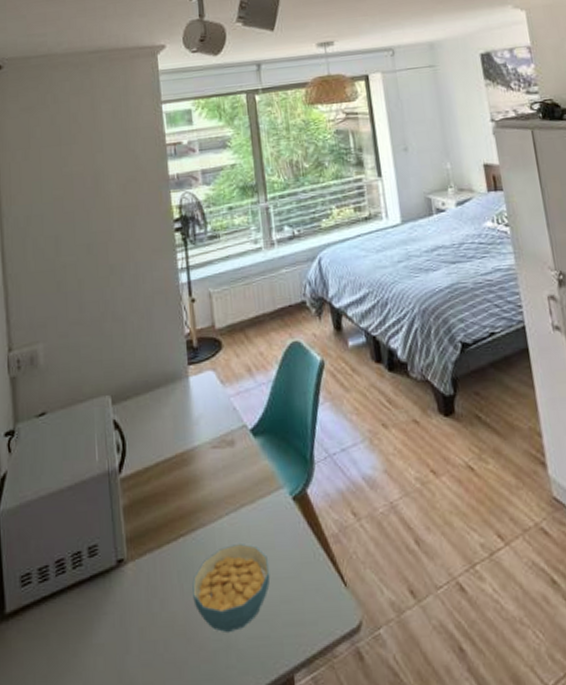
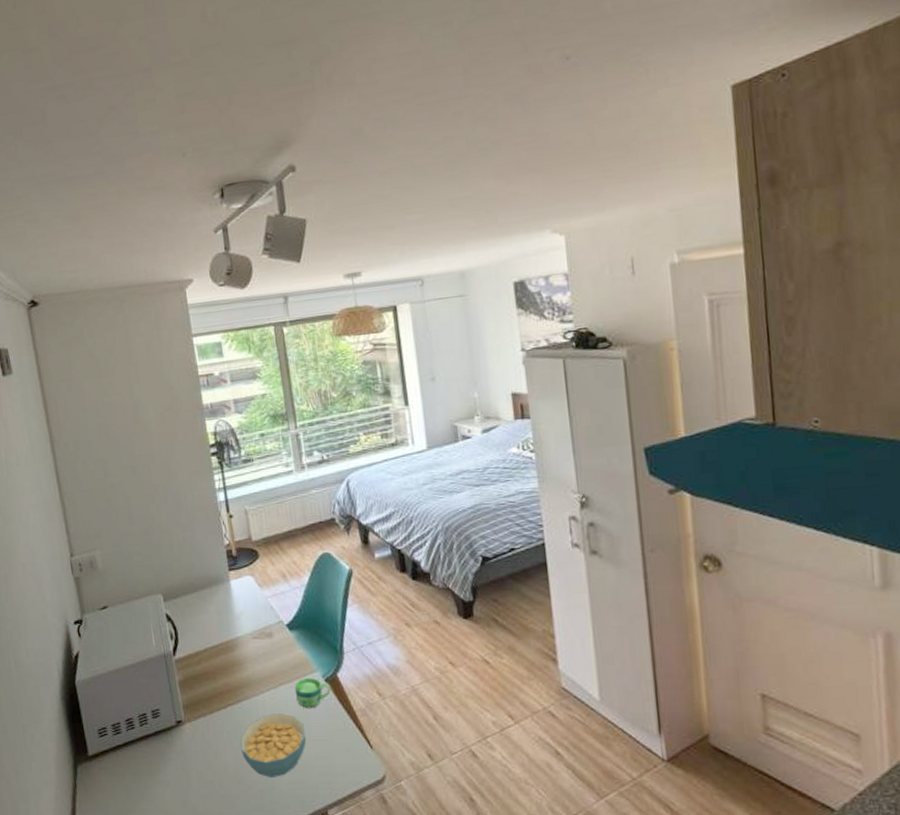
cup: none [257,495,299,537] -> present [294,677,331,709]

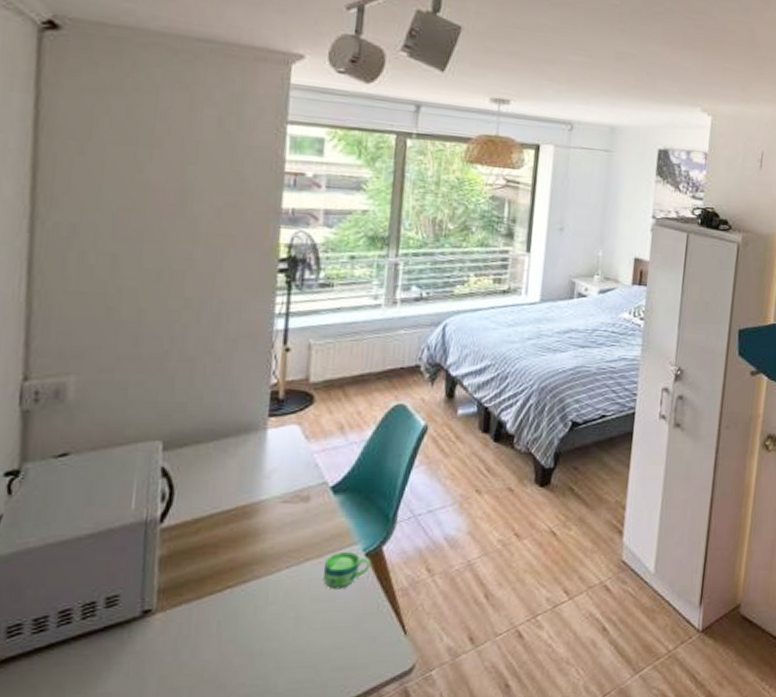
cereal bowl: present [240,713,306,778] -> none [231,596,326,679]

